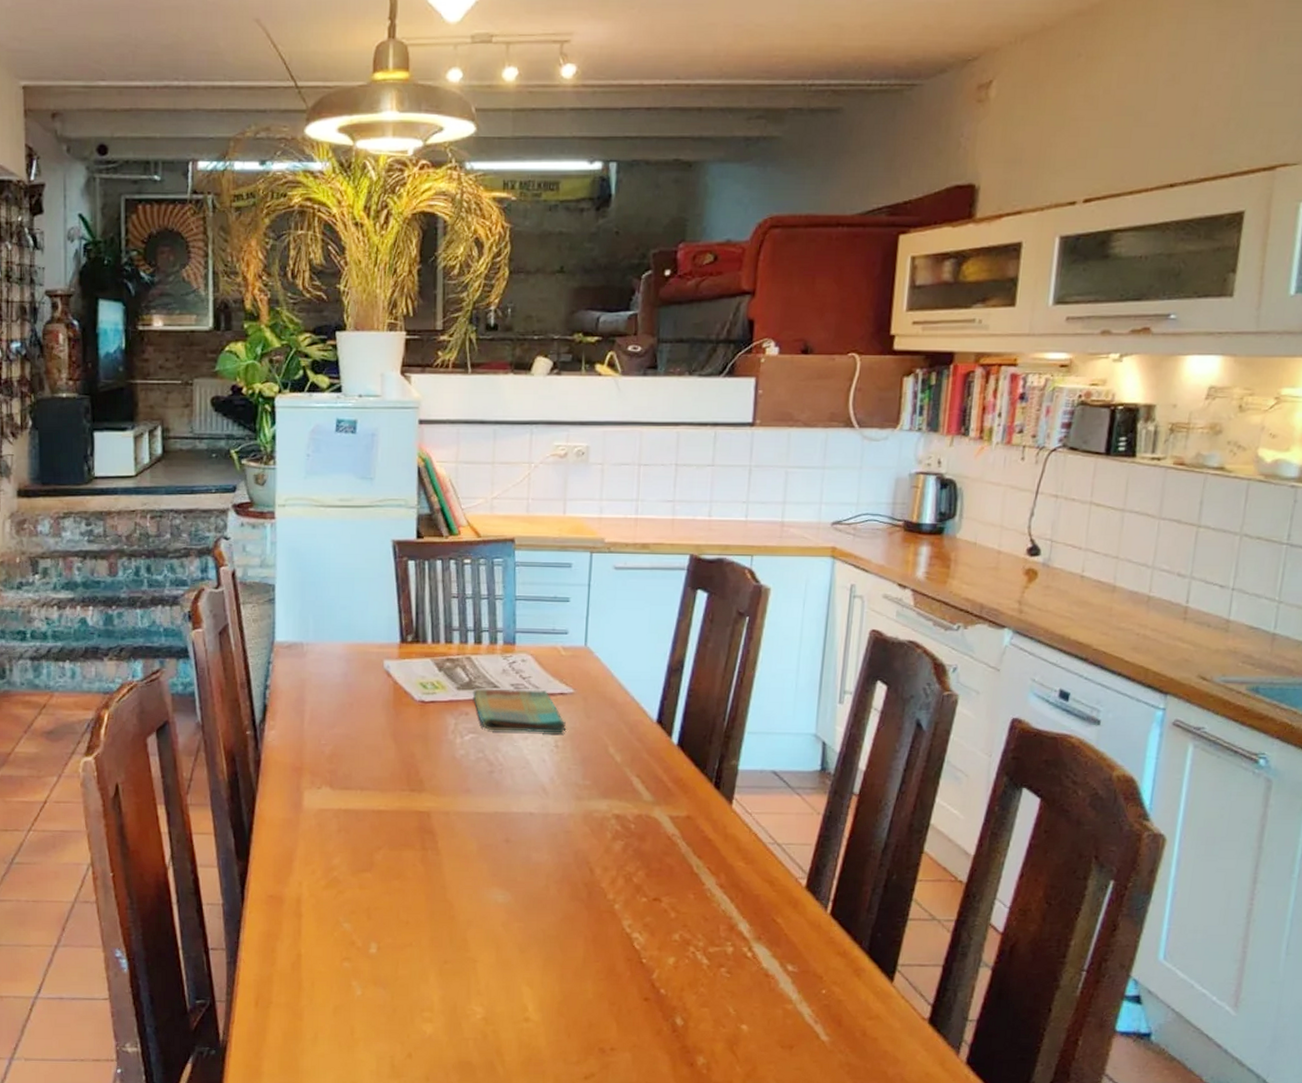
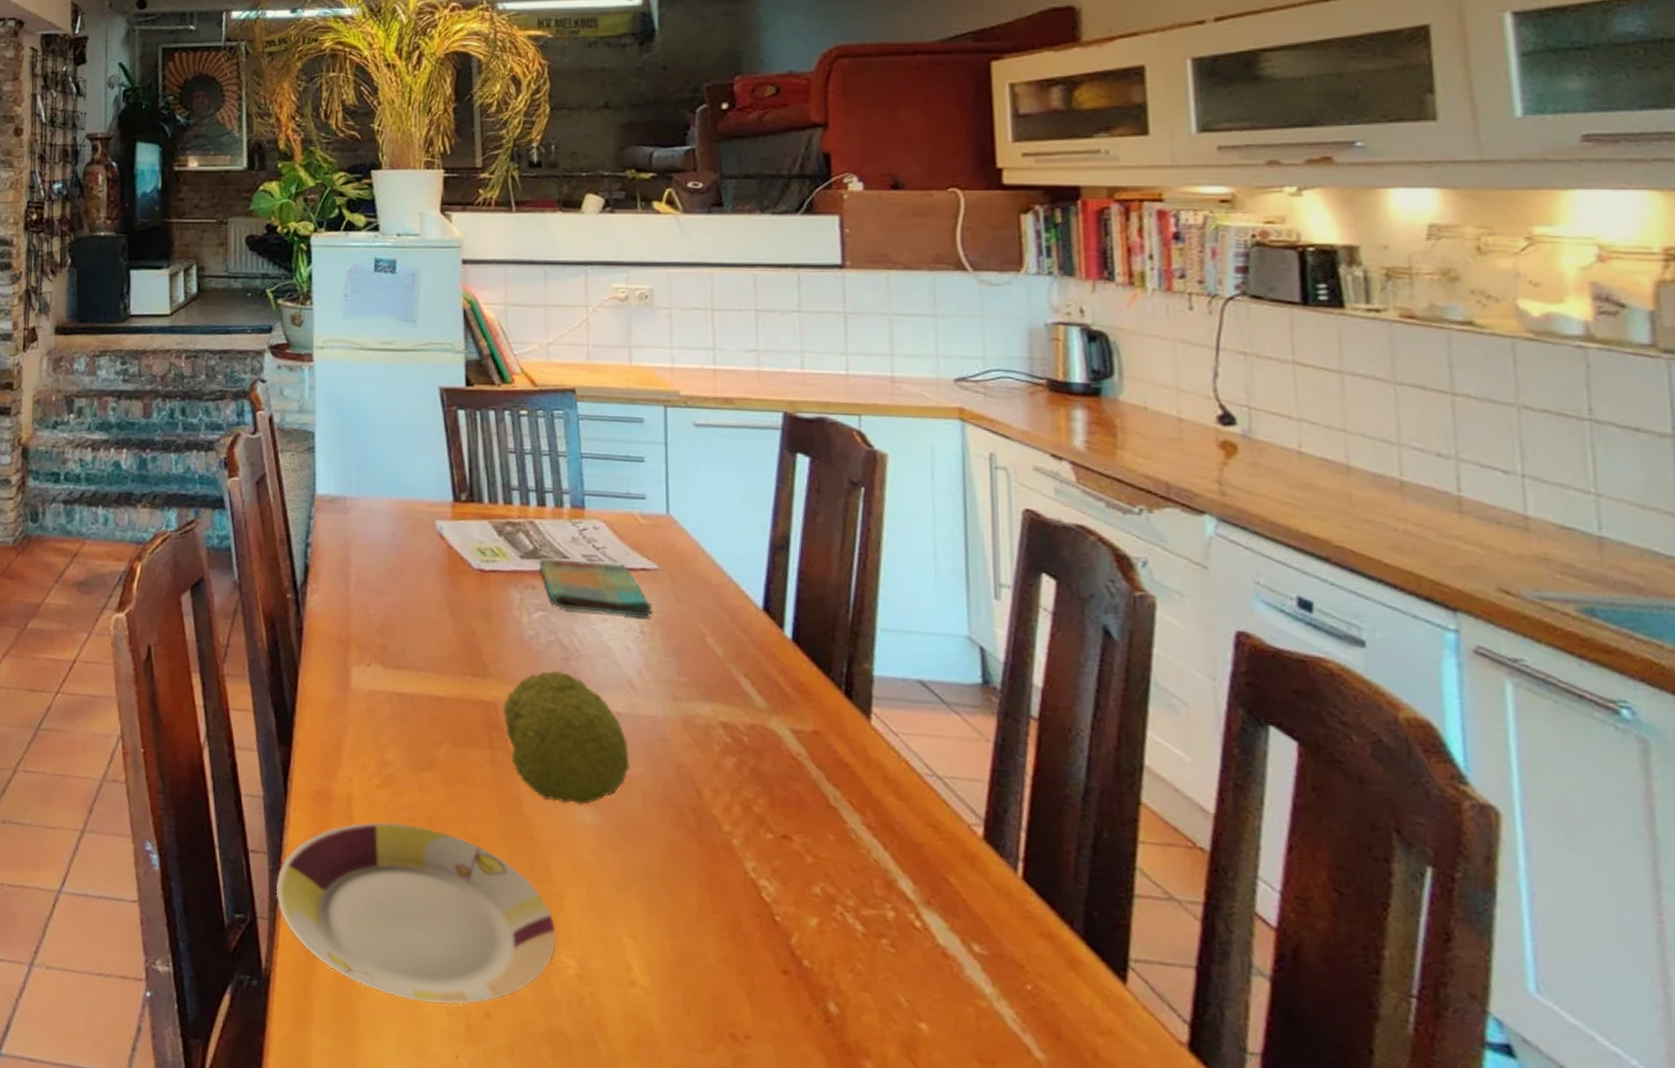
plate: none [232,915,469,1052] -> present [275,822,556,1005]
fruit: none [434,782,539,889] -> present [503,670,631,806]

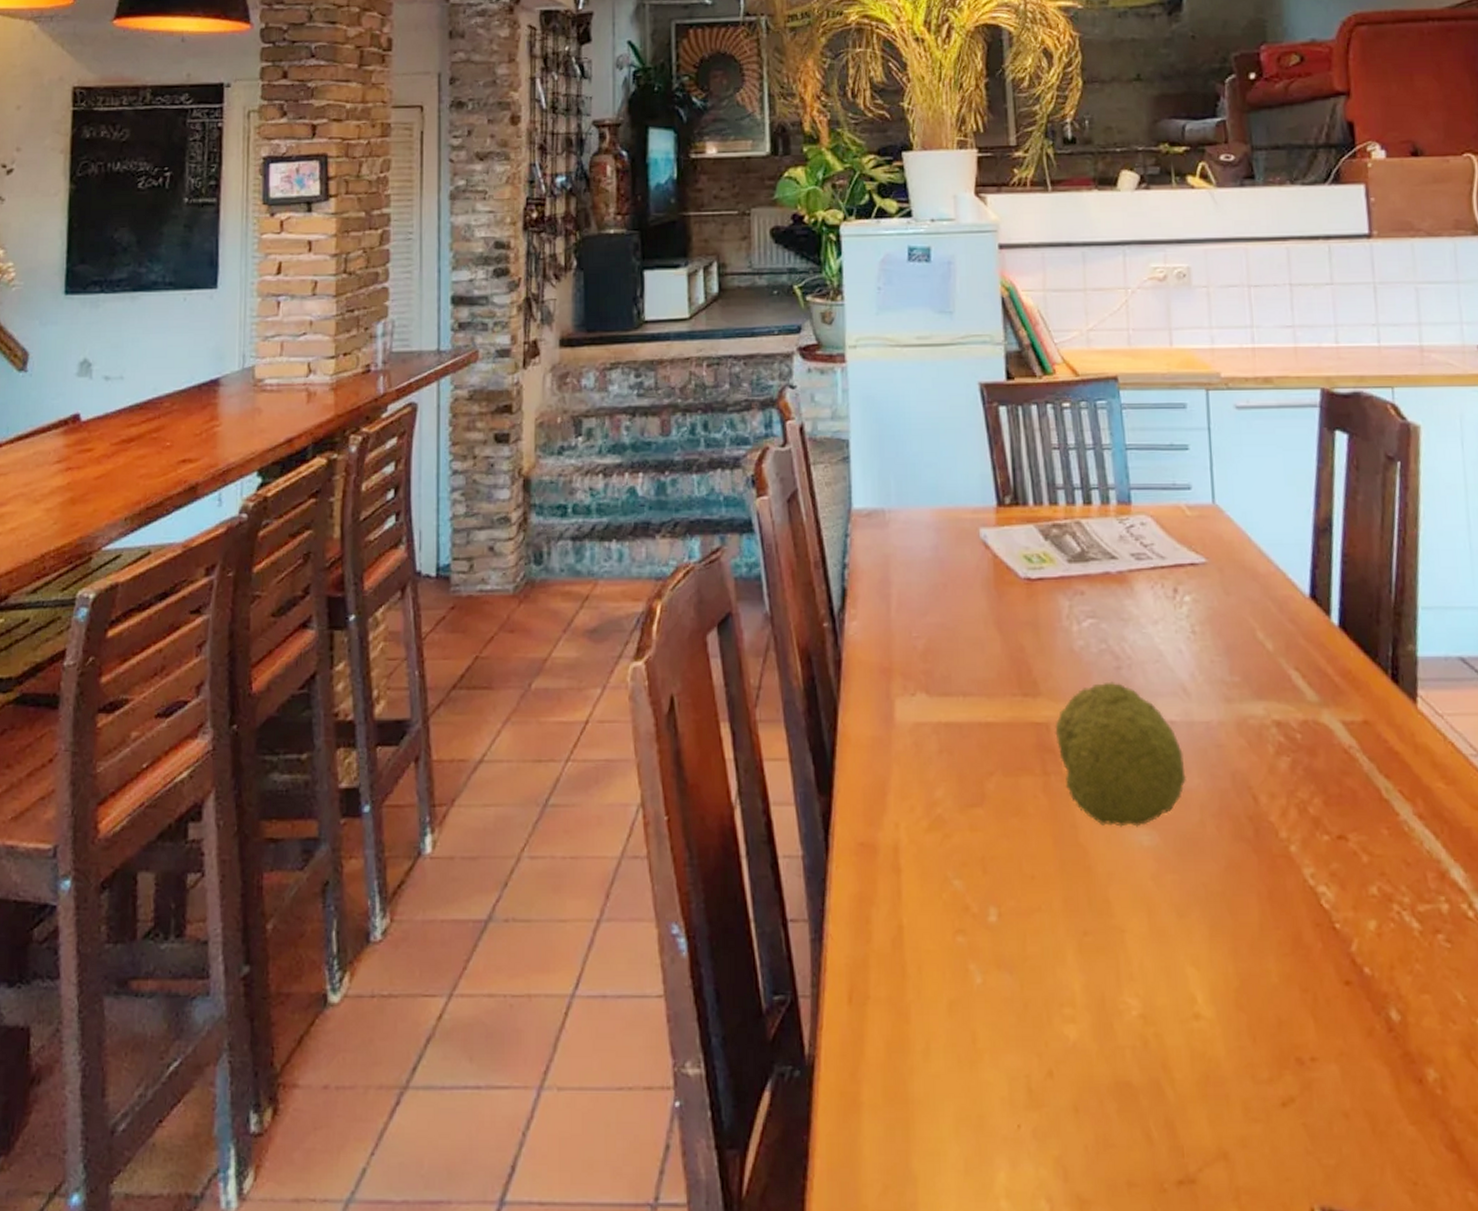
plate: present [275,822,556,1005] -> none [818,869,1118,1070]
dish towel: present [539,558,653,617] -> none [1087,559,1203,615]

